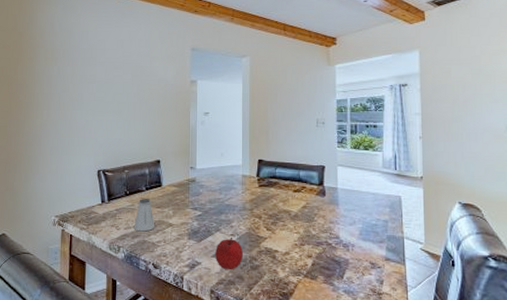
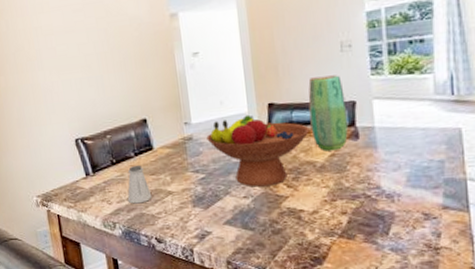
fruit bowl: none [207,166,288,228] -> present [206,114,310,187]
apple: present [215,238,243,269] -> none [227,200,261,237]
vase: none [289,144,318,204] -> present [308,75,348,152]

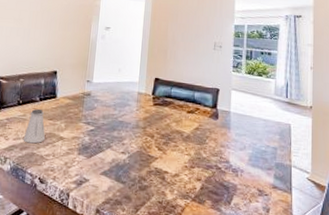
fruit bowl: present [206,114,310,187] -> none [102,83,183,147]
vase: present [308,75,348,152] -> none [184,64,212,126]

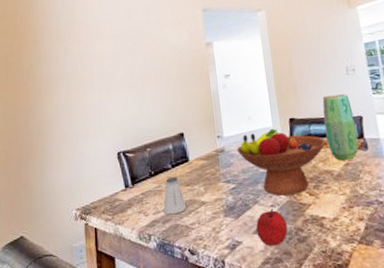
fruit bowl: none [102,83,183,147] -> present [237,128,326,196]
apple: none [104,155,133,189] -> present [256,209,288,246]
vase: none [184,64,212,126] -> present [322,94,359,161]

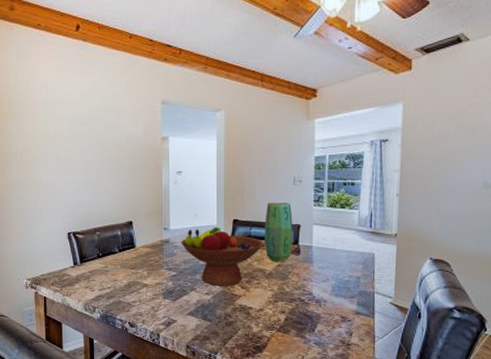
saltshaker: present [163,176,187,215] -> none [108,259,130,292]
apple: present [256,209,288,246] -> none [191,296,218,326]

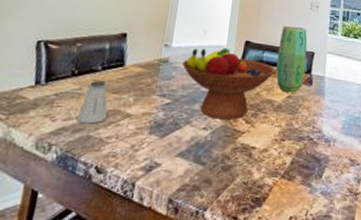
saltshaker: none [108,259,130,292] -> present [76,80,108,124]

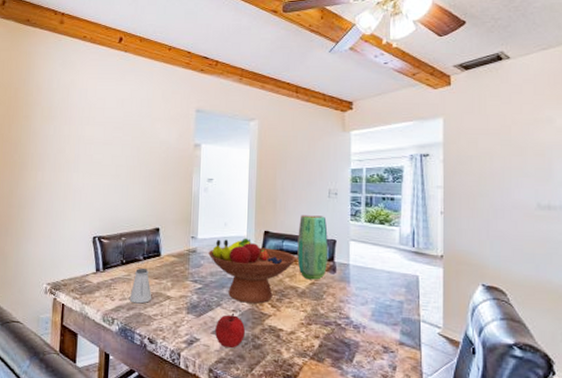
apple: none [180,132,215,171] -> present [215,314,245,348]

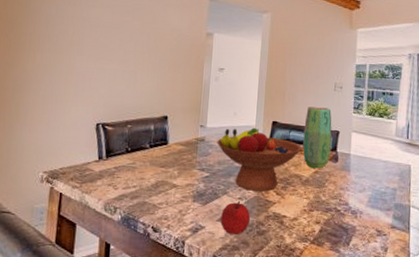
saltshaker: present [129,267,152,304] -> none [133,156,158,192]

